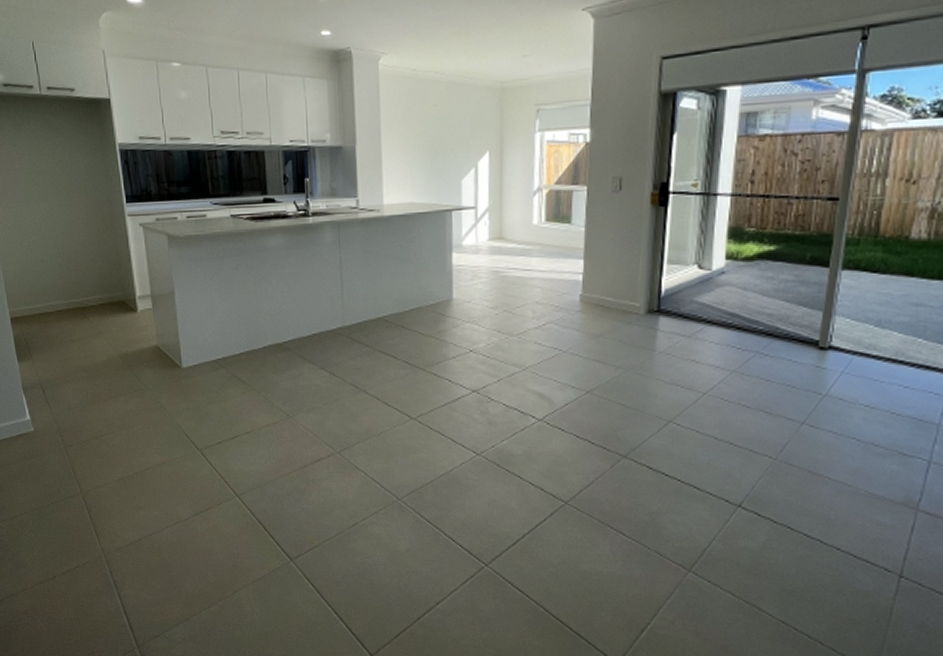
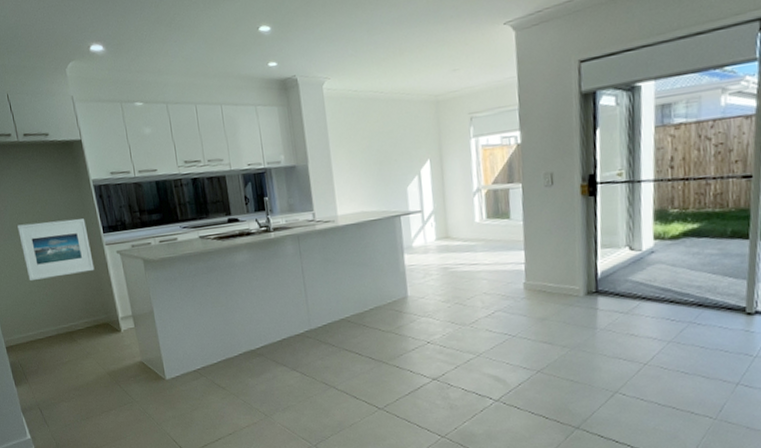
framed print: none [33,184,114,248] -> present [17,218,95,281]

